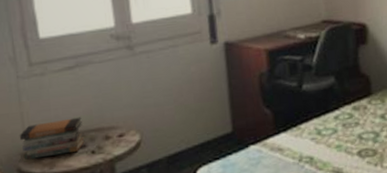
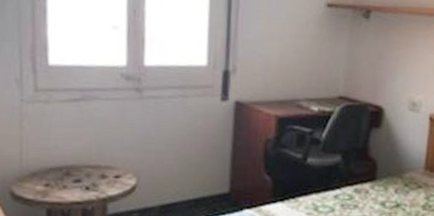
book stack: present [19,117,85,160] -> none [16,150,81,186]

